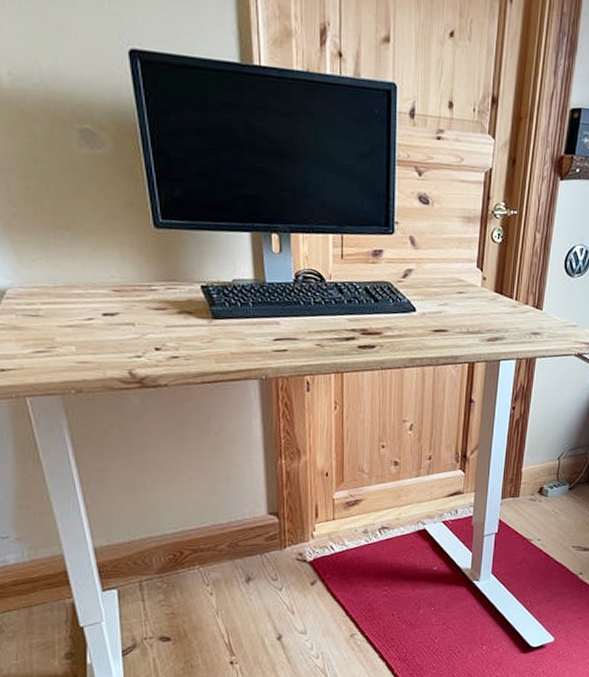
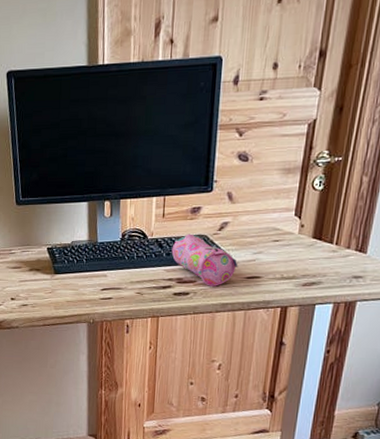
pencil case: none [353,279,425,339] -> present [171,234,238,286]

